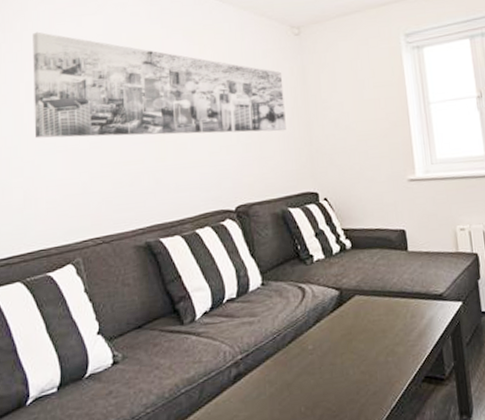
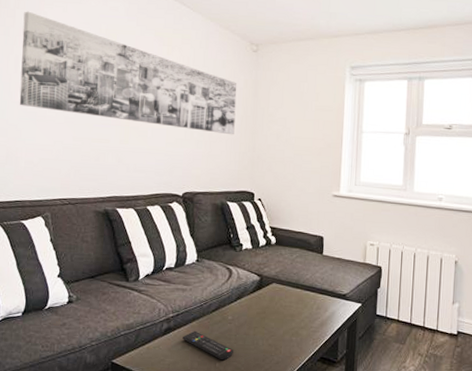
remote control: none [256,371,320,403] -> present [182,330,233,361]

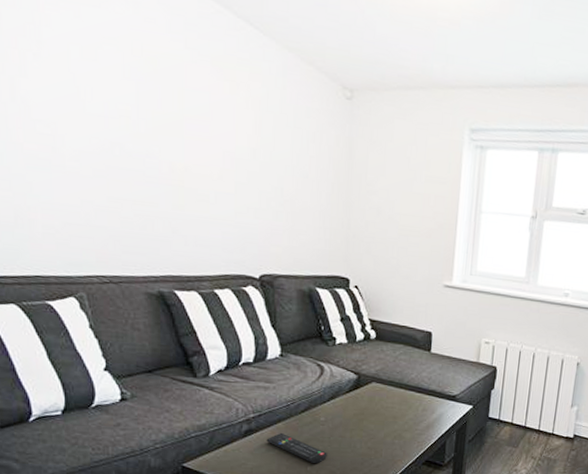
wall art: present [19,11,237,135] -> none [14,11,326,207]

